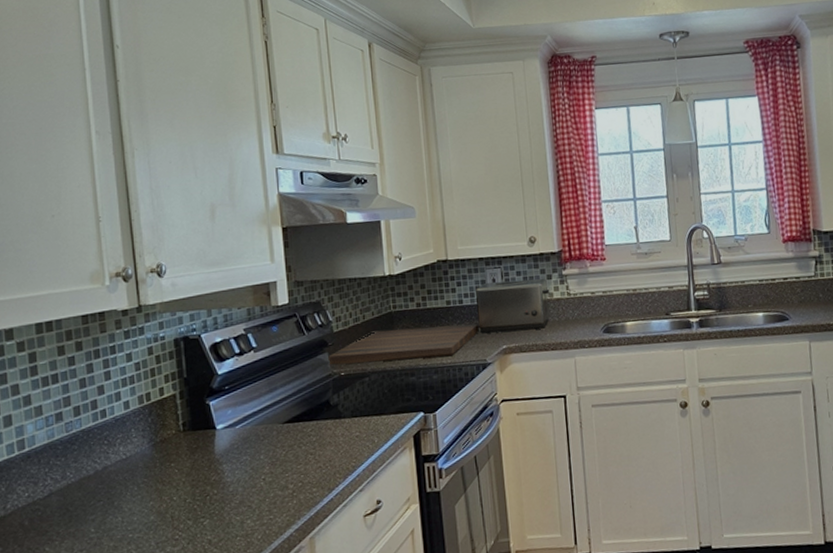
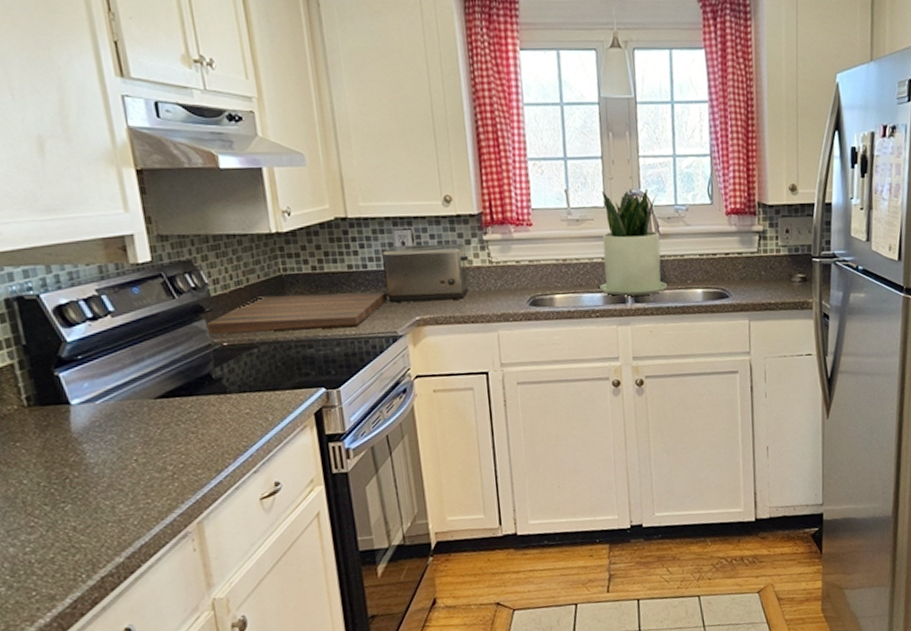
planter: none [666,223,730,322] -> present [598,189,668,297]

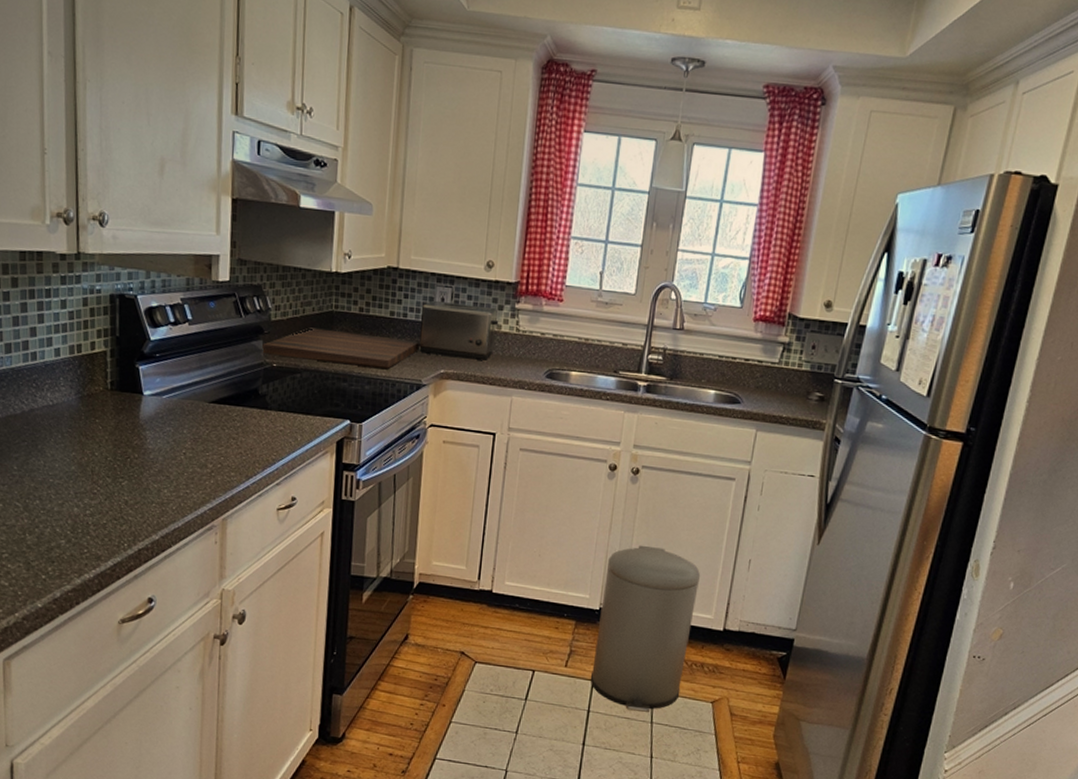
planter: present [598,189,668,297] -> none [614,278,687,387]
pedal bin: none [629,453,726,620] -> present [591,545,701,713]

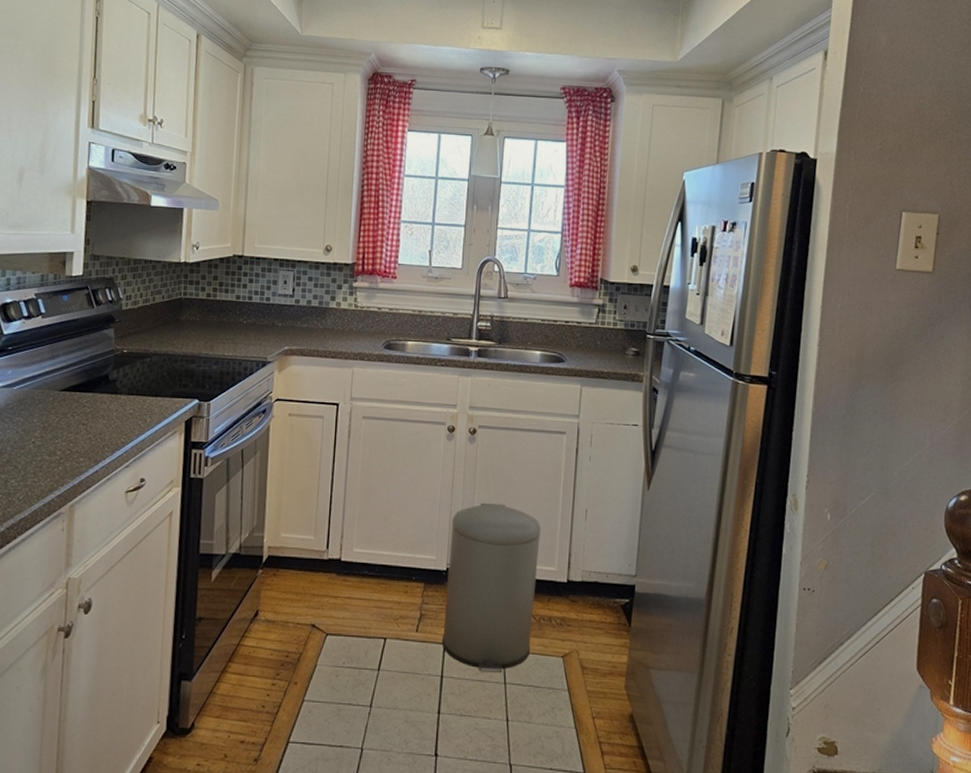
cutting board: present [262,327,420,370] -> none [113,314,264,350]
toaster: present [419,300,499,361] -> none [264,283,338,336]

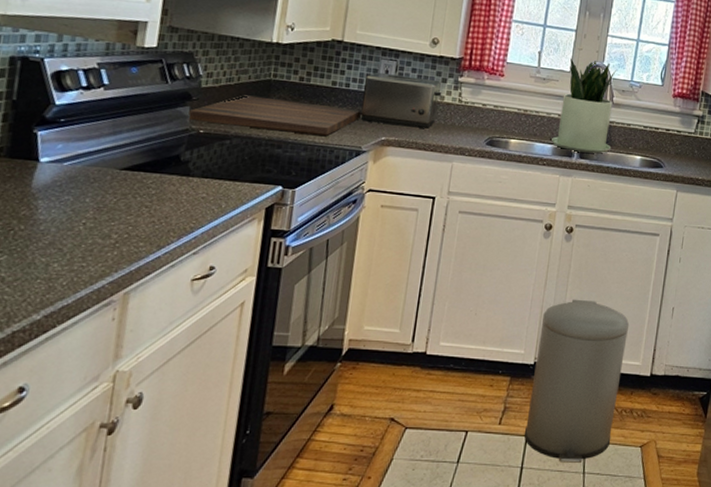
cutting board: none [113,314,264,350] -> present [188,95,361,137]
toaster: none [264,283,338,336] -> present [361,72,442,129]
planter: none [447,254,510,351] -> present [550,58,616,154]

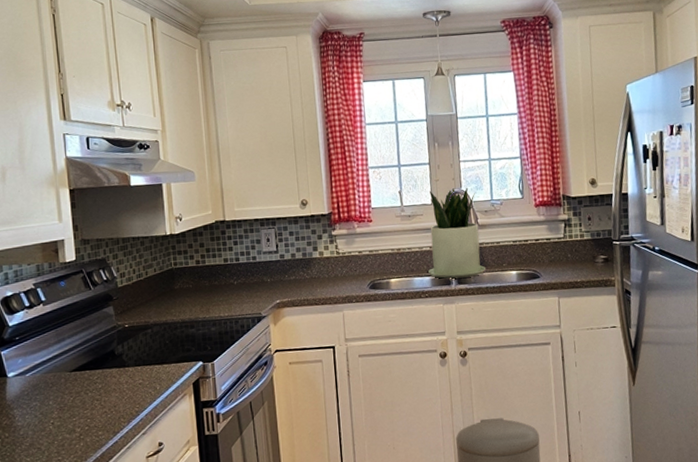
cutting board: present [188,95,361,137] -> none [113,280,254,318]
toaster: present [361,72,442,129] -> none [250,238,321,289]

